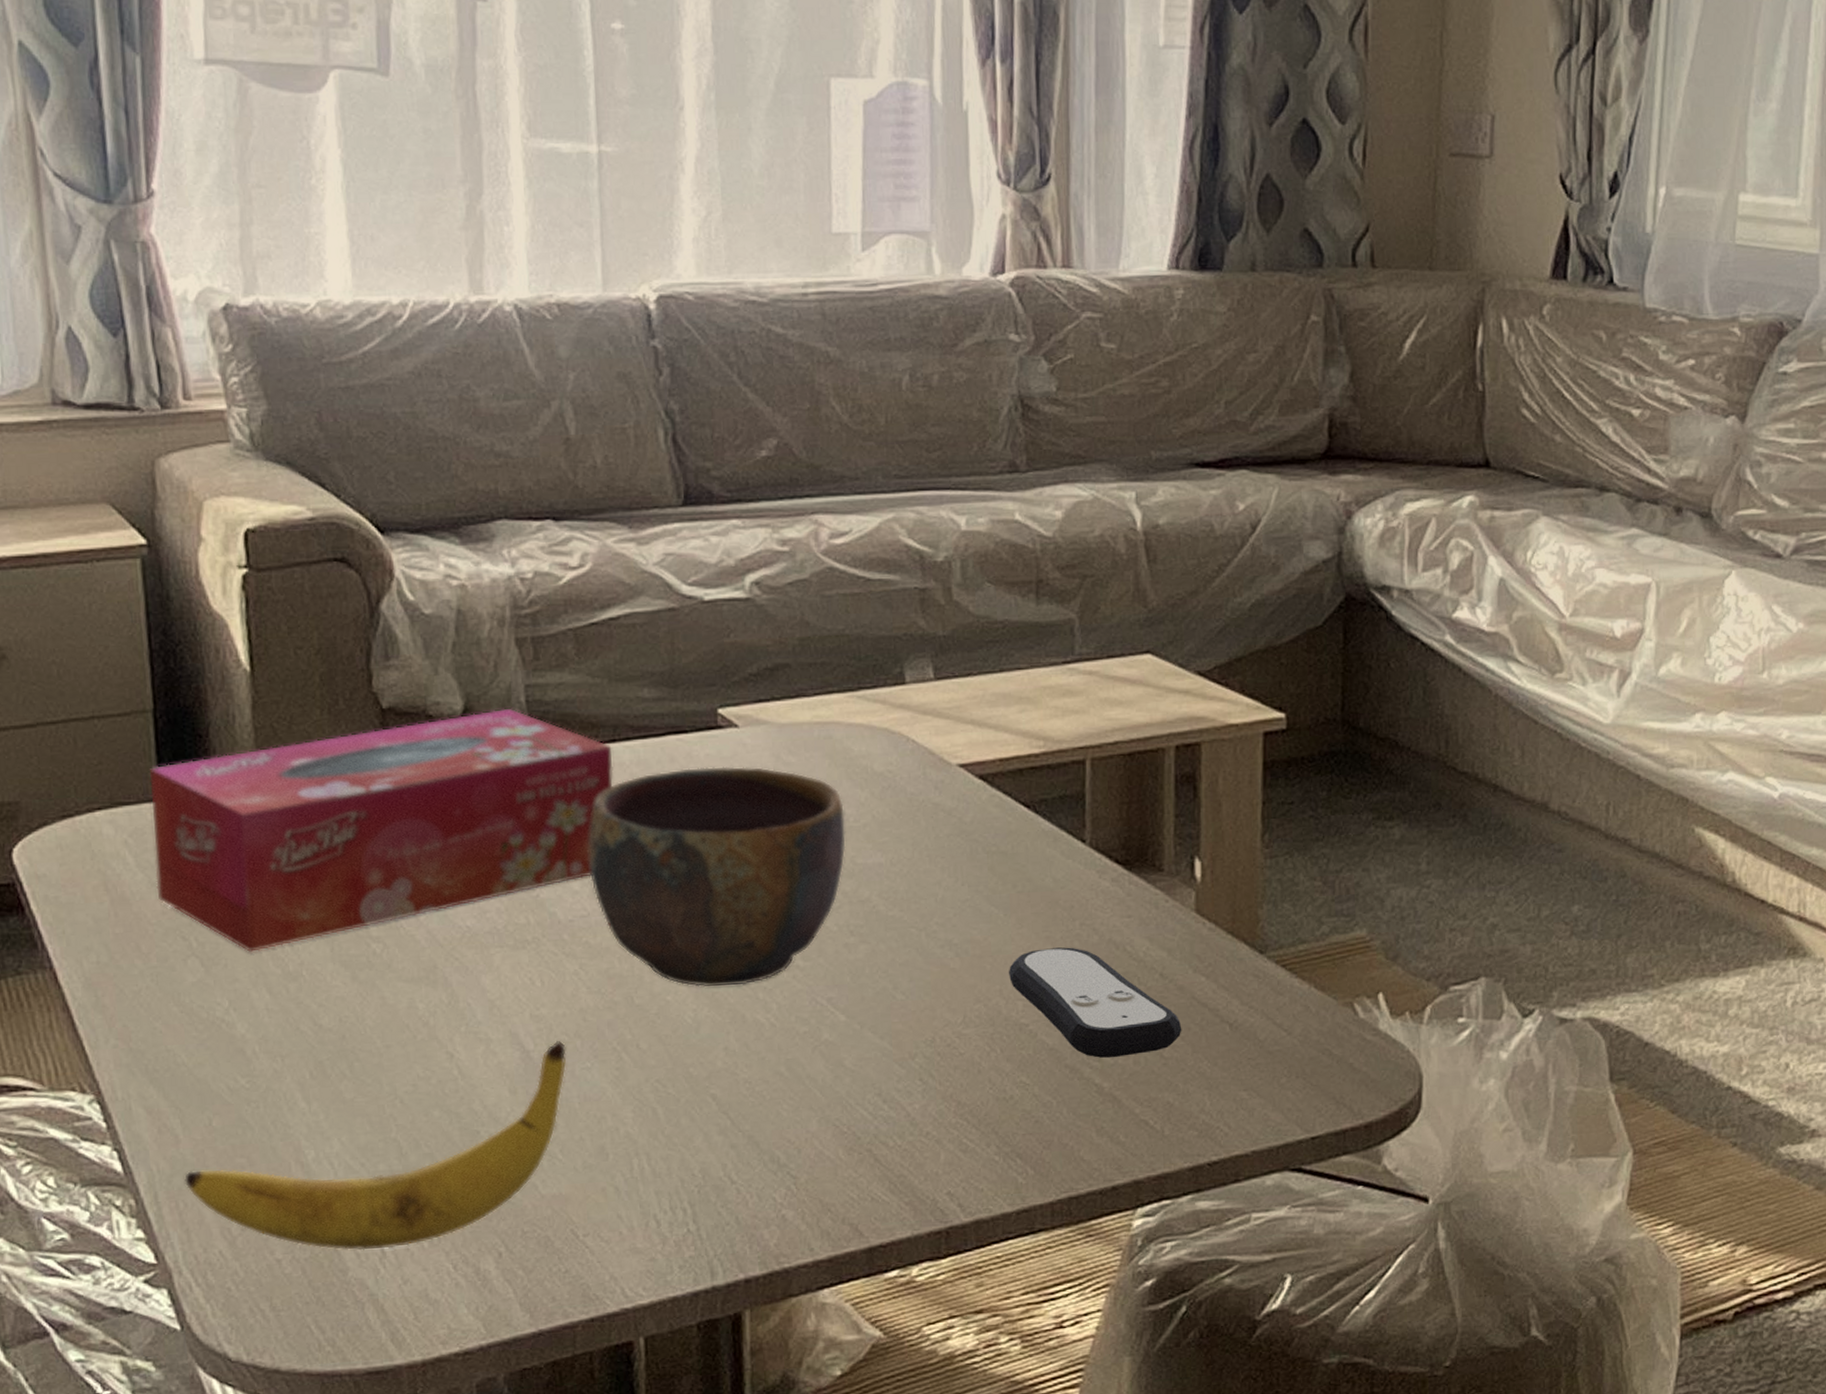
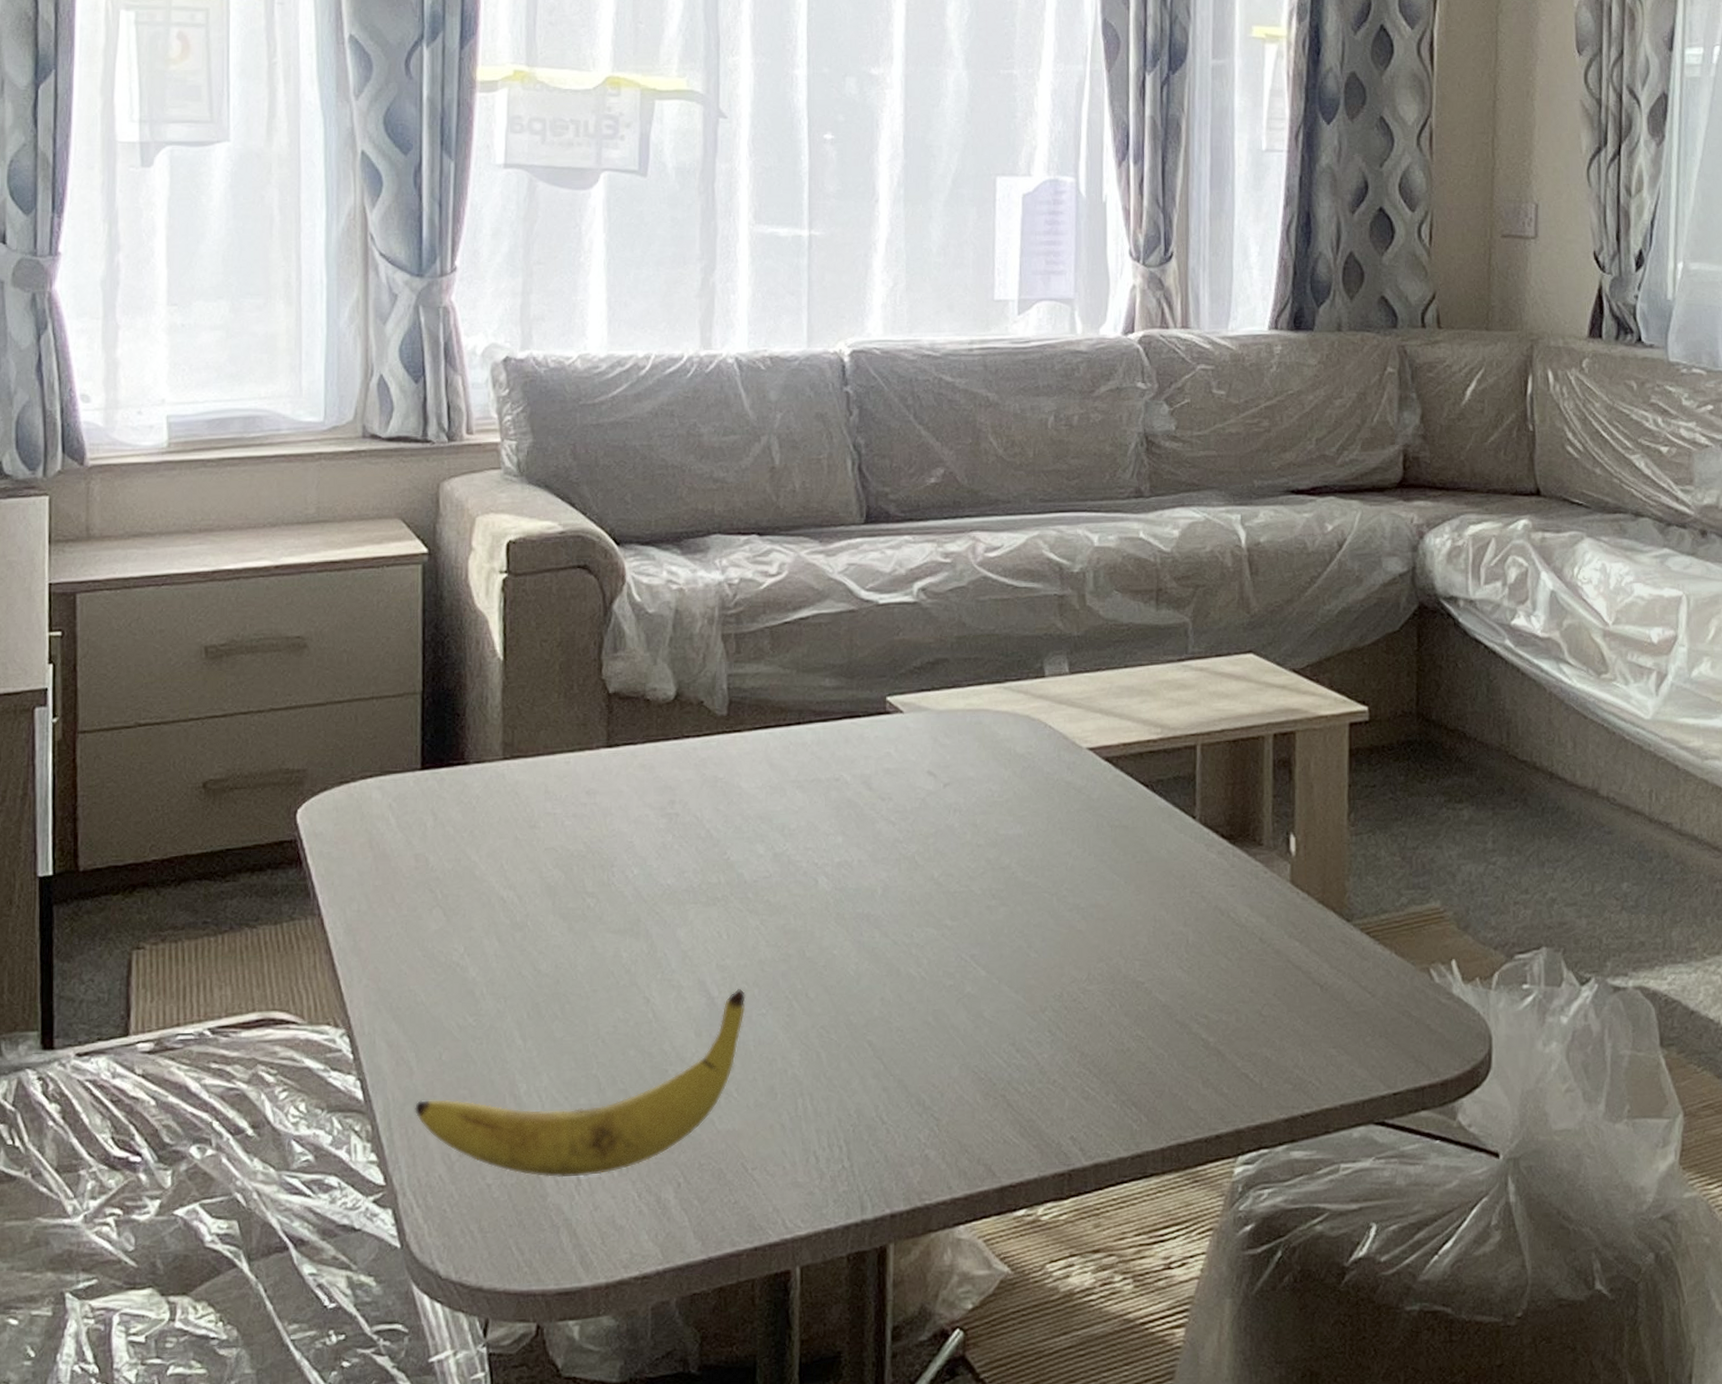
tissue box: present [149,708,613,953] -> none [412,694,797,905]
bowl: present [588,766,846,987] -> none [772,747,991,943]
remote control: present [1009,947,1182,1058] -> none [1128,912,1279,1015]

